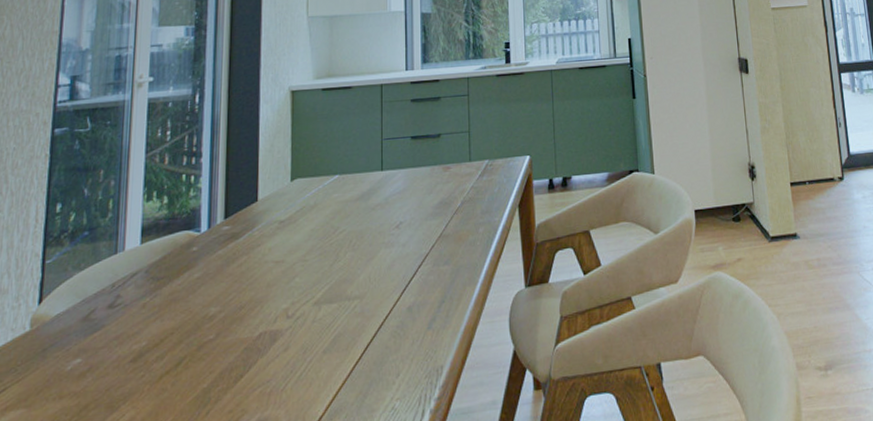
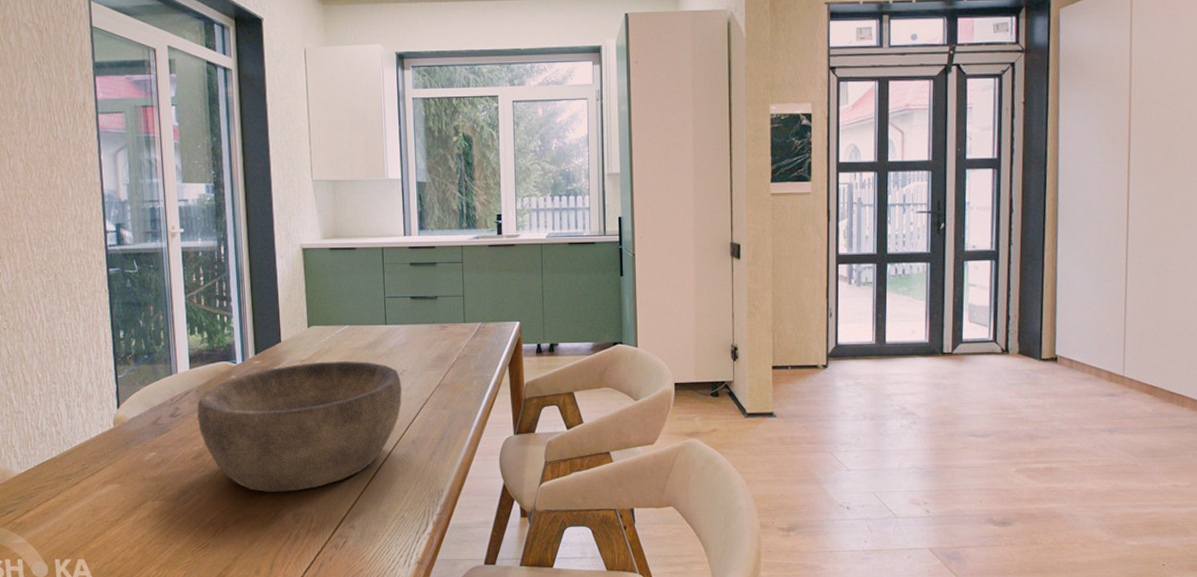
bowl: none [143,215,397,396] -> present [197,361,402,492]

